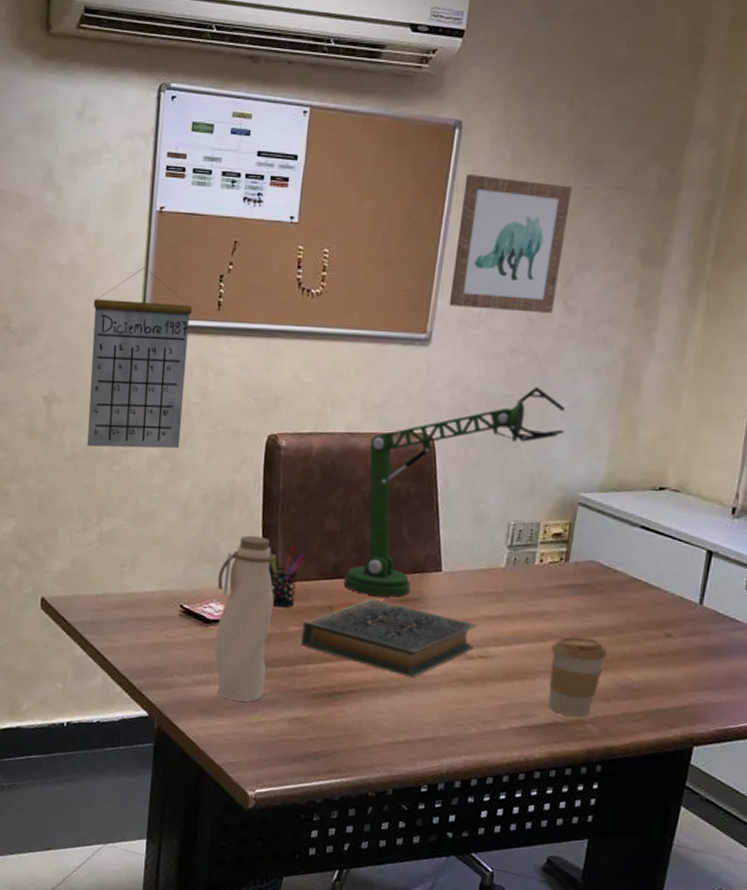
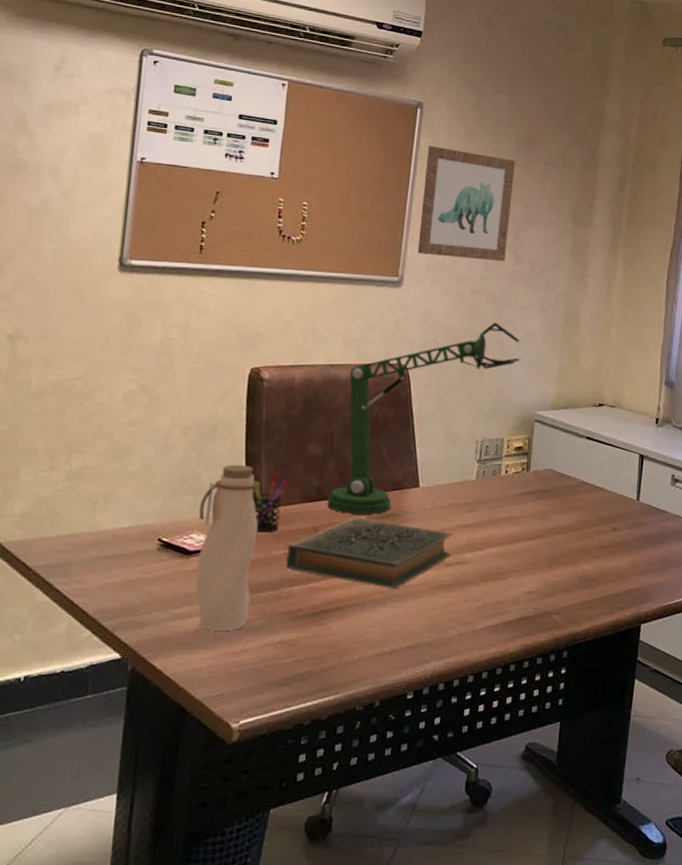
calendar: present [87,267,193,449] -> none [56,211,174,385]
coffee cup: present [548,637,608,716] -> none [519,537,567,608]

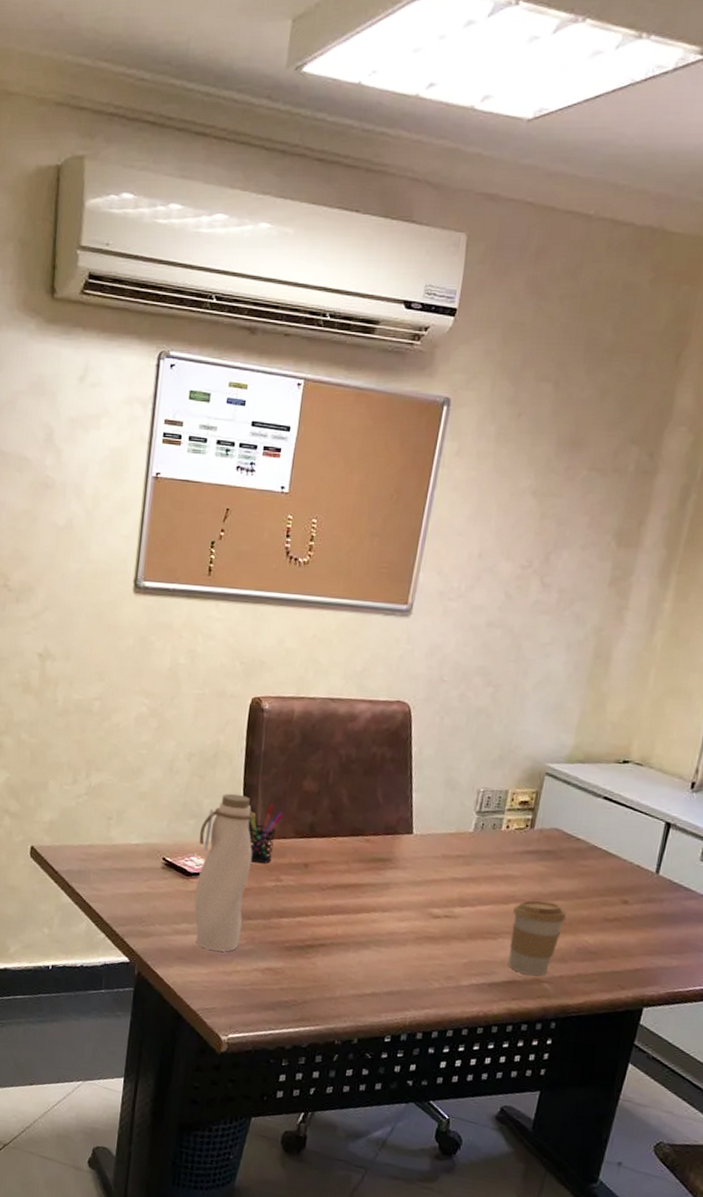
hardback book: present [286,516,454,590] -> none [276,857,445,935]
desk lamp: present [327,322,520,514] -> none [319,660,537,857]
wall art: present [417,145,515,261] -> none [430,450,553,589]
coffee cup: none [519,537,567,608] -> present [508,900,567,976]

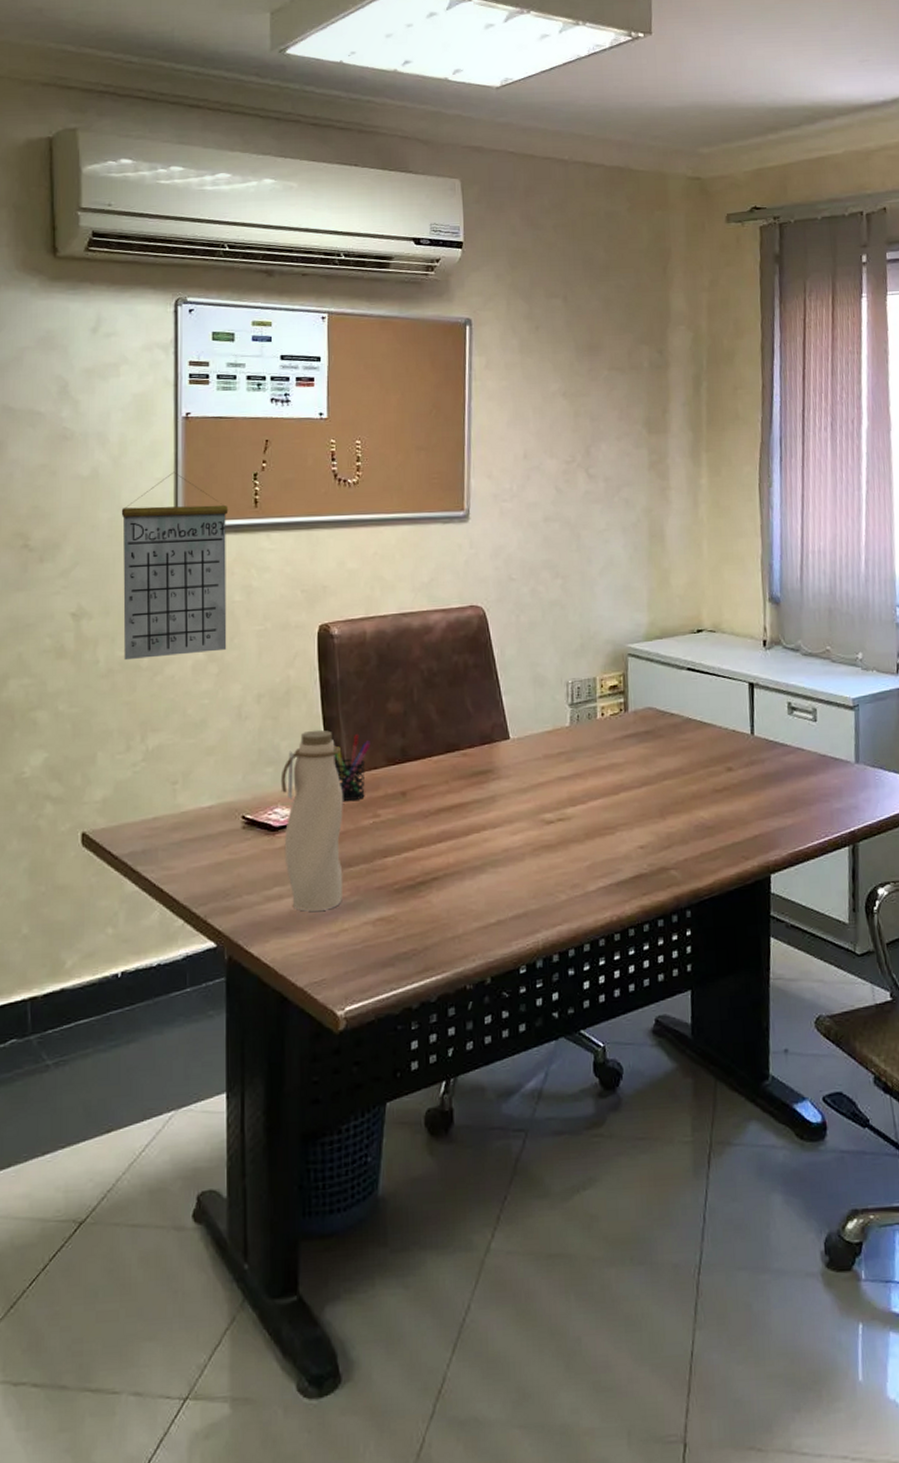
calendar: none [79,530,184,708] -> present [121,471,228,661]
coffee cup: present [508,900,567,976] -> none [625,783,678,864]

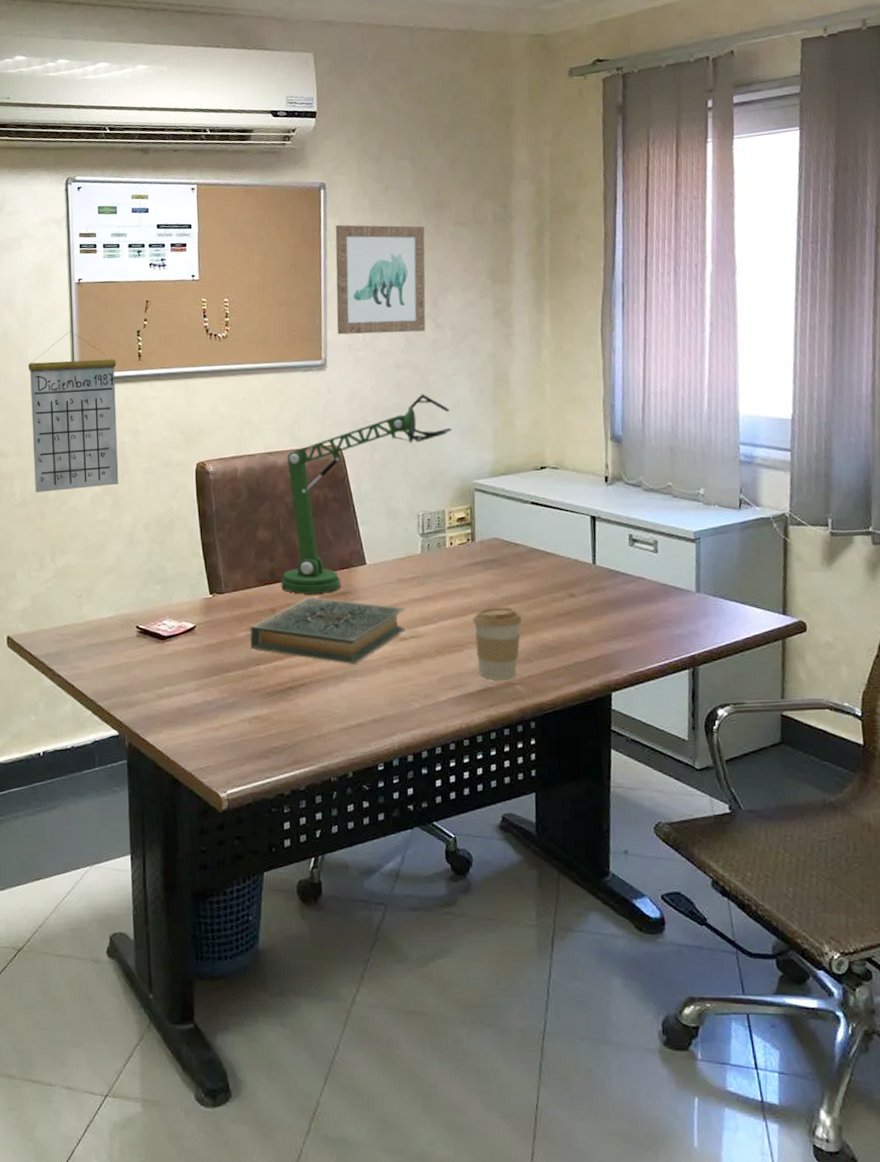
water bottle: present [280,729,343,912] -> none [167,554,223,708]
pen holder: present [334,734,371,802] -> none [212,558,243,616]
hardback book: none [376,776,553,854] -> present [250,596,406,665]
desk lamp: none [413,550,604,774] -> present [281,394,452,594]
wall art: none [481,364,578,484] -> present [335,224,426,335]
coffee cup: none [625,783,678,864] -> present [473,607,523,679]

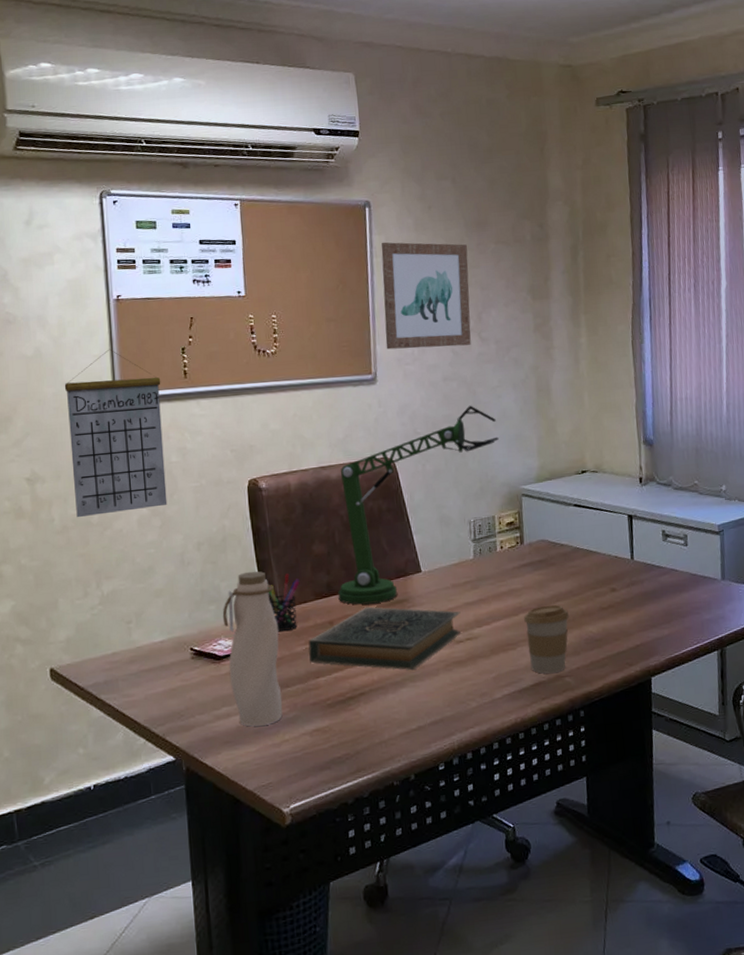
water bottle: none [167,554,223,708] -> present [222,571,283,727]
pen holder: none [212,558,243,616] -> present [268,573,300,632]

